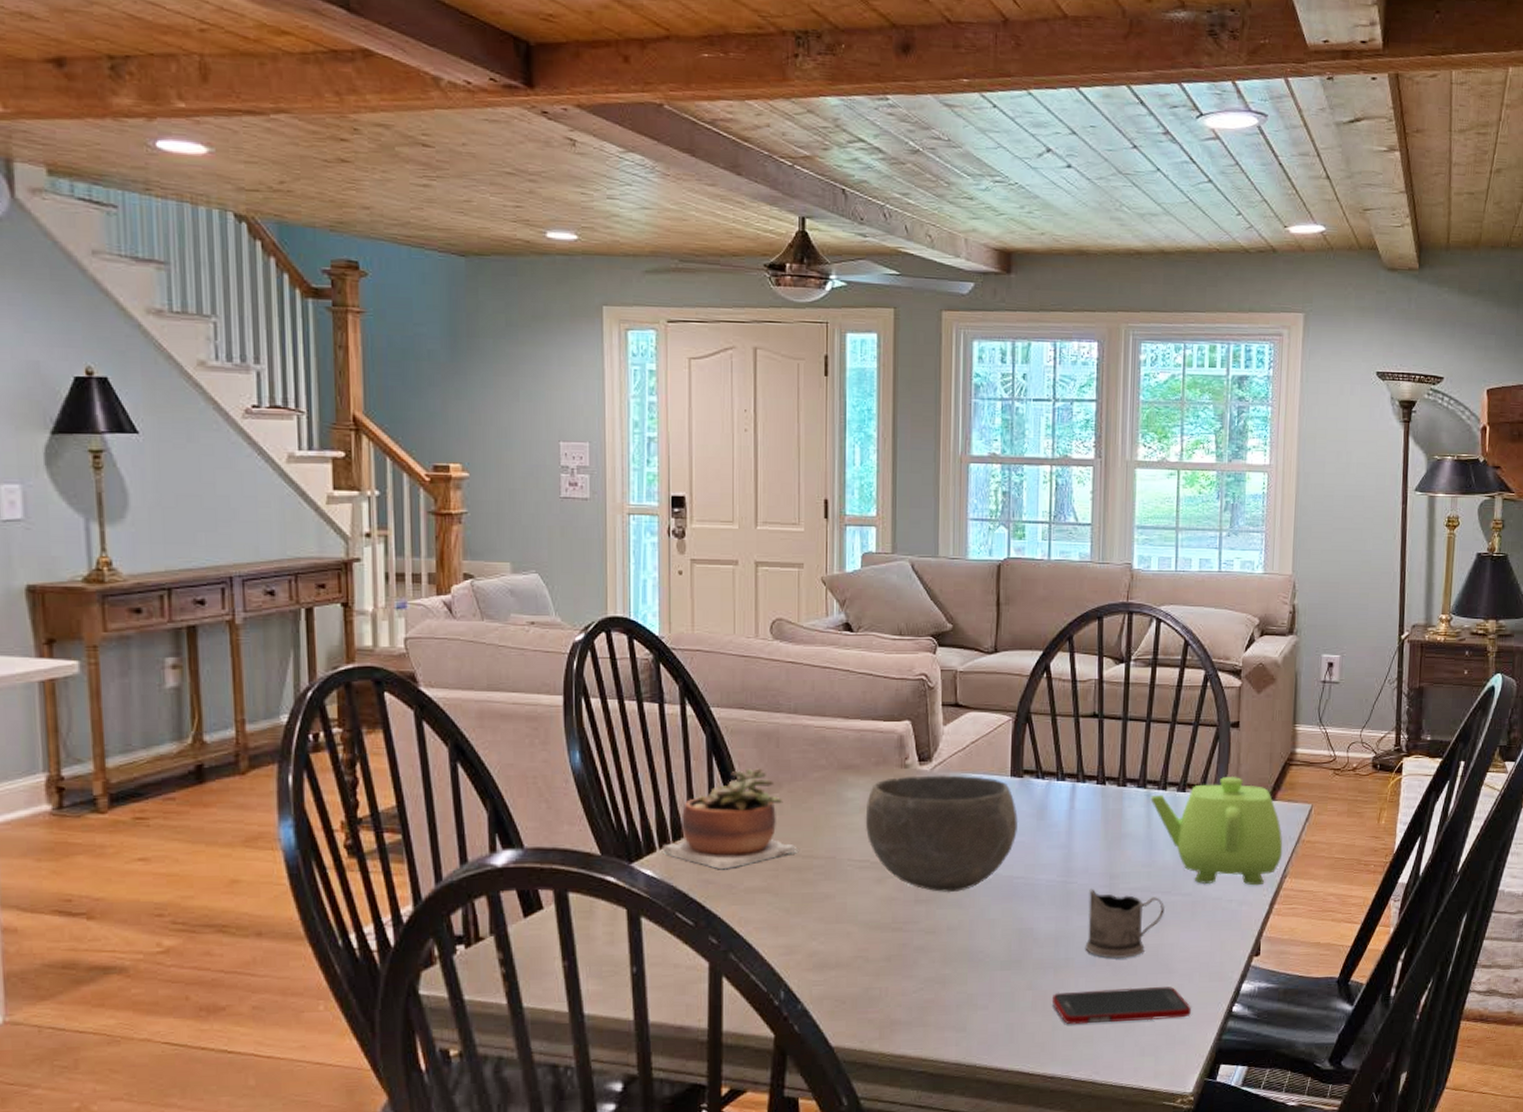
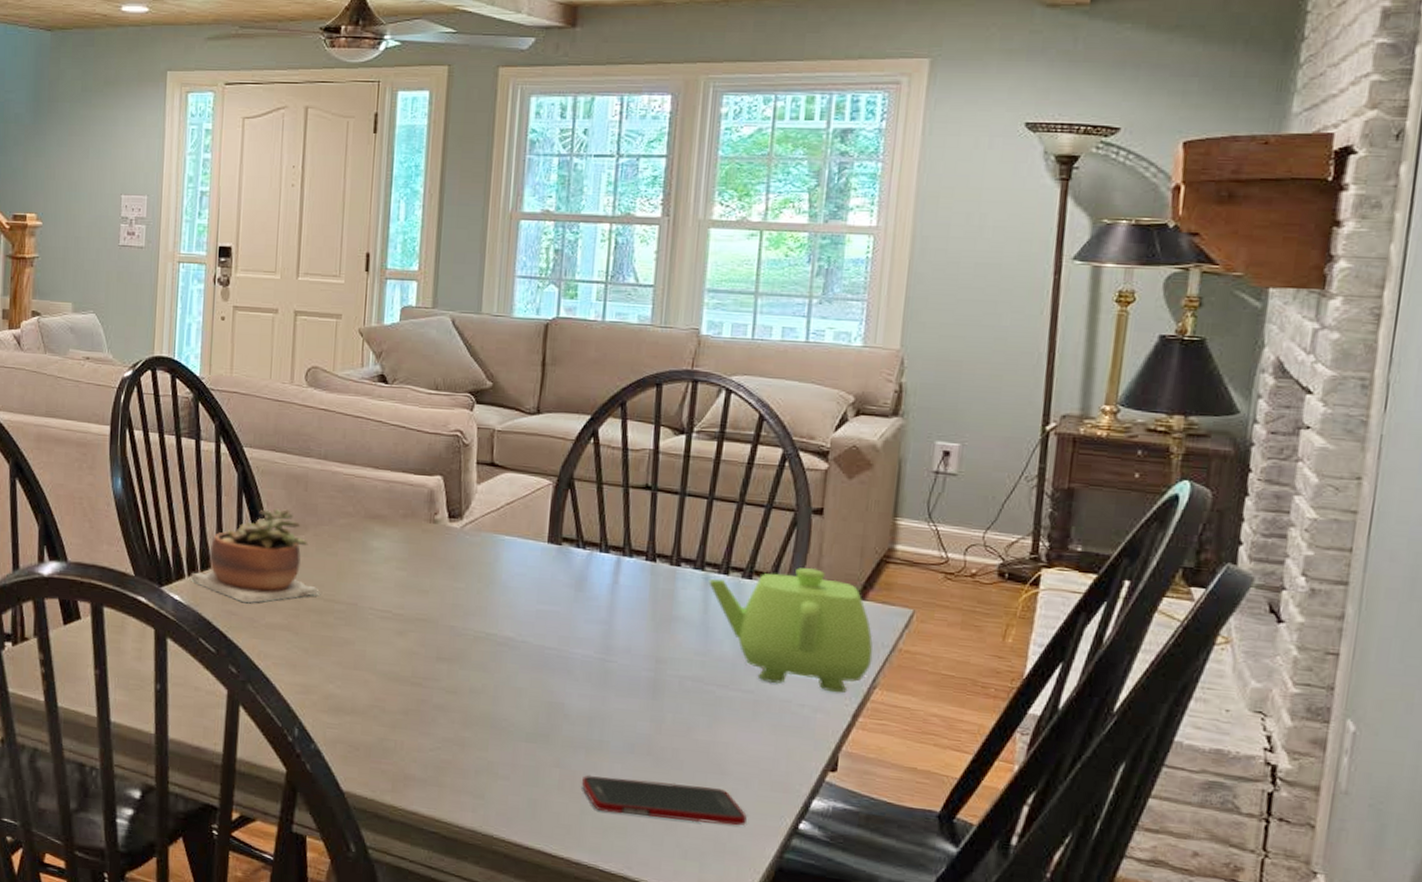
bowl: present [865,775,1019,893] -> none [389,531,554,655]
tea glass holder: present [1085,889,1164,959] -> none [622,670,720,751]

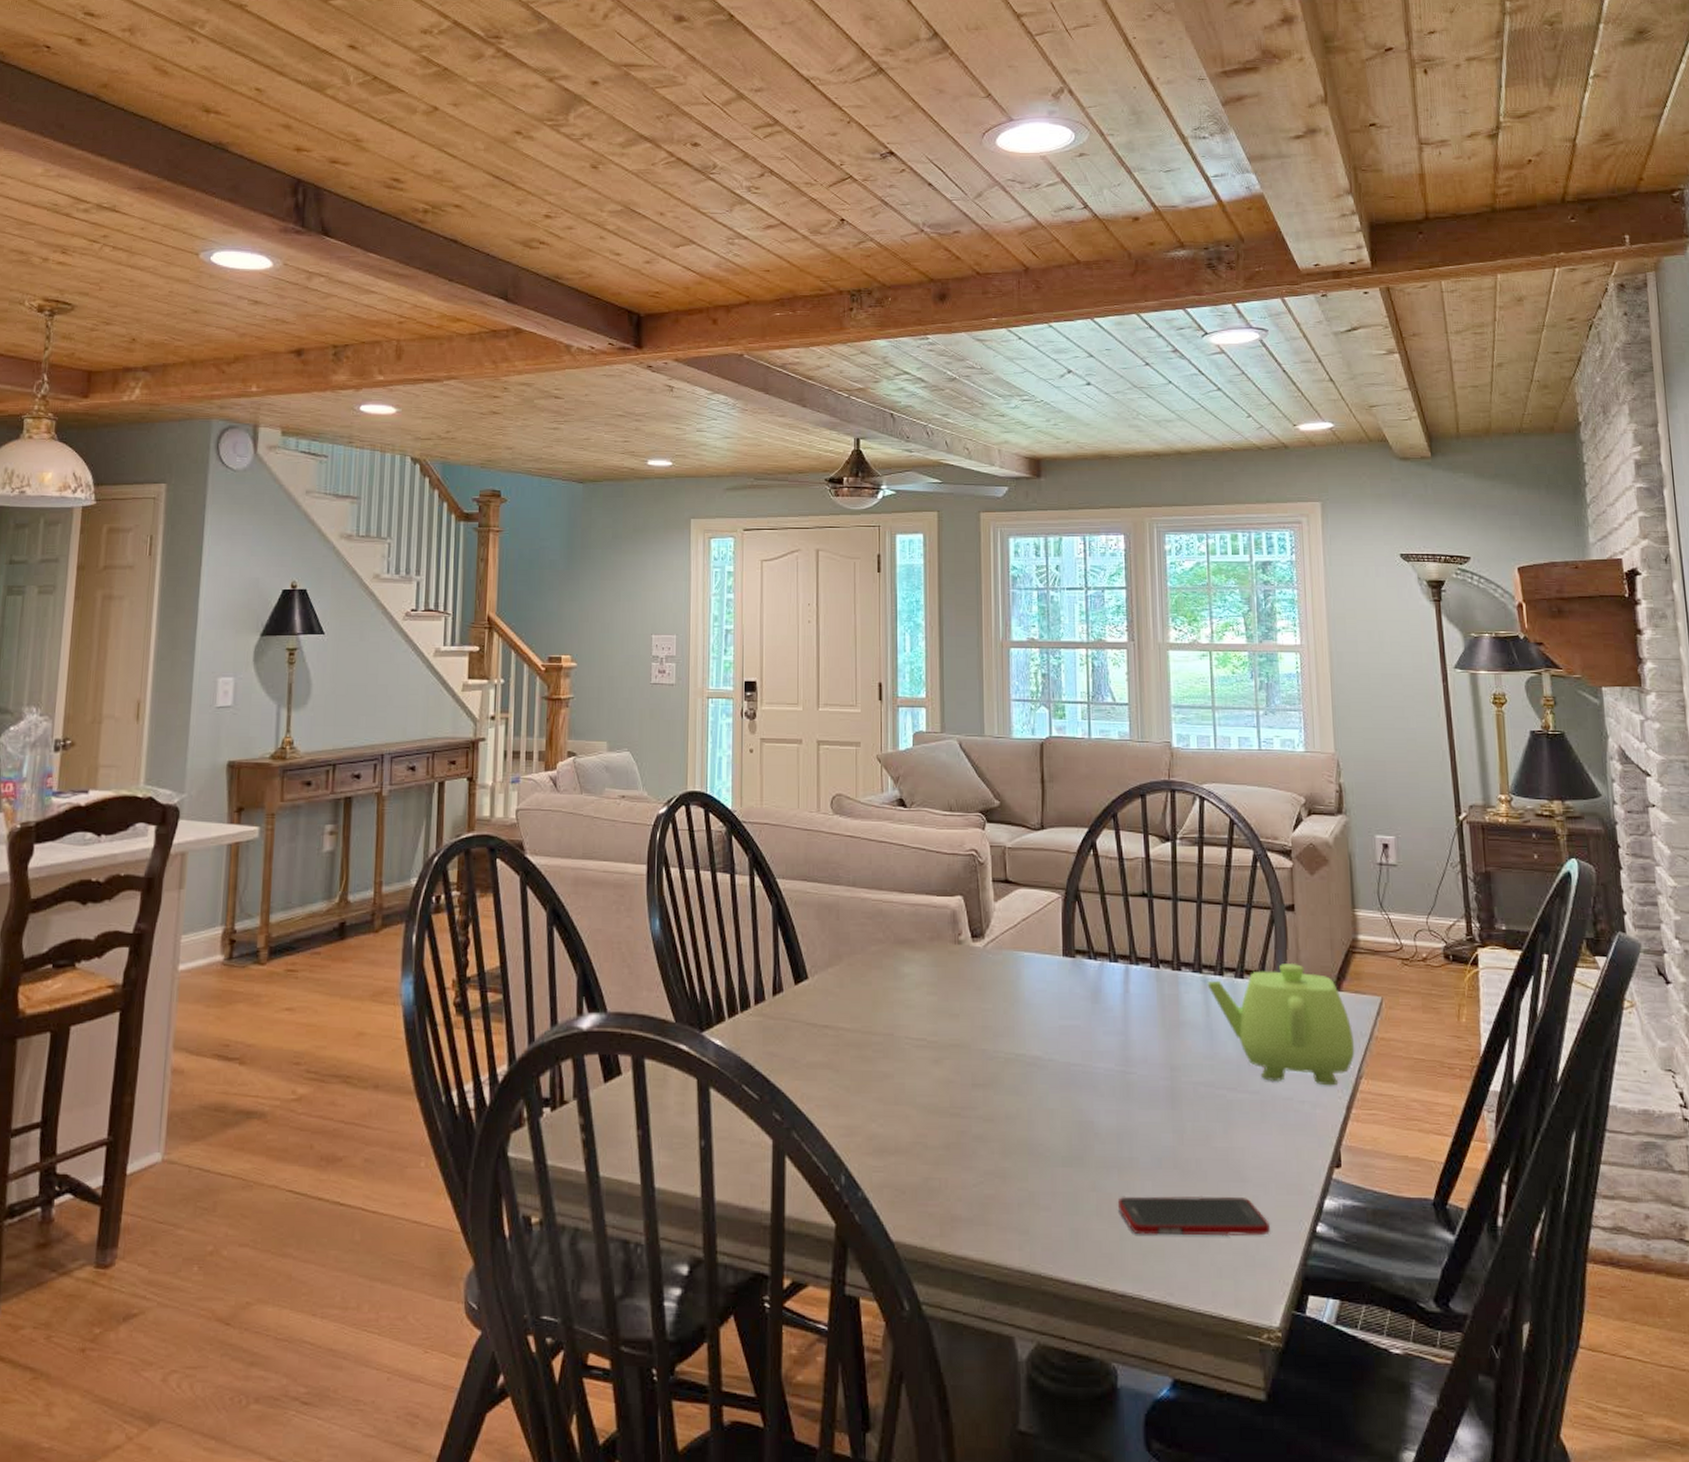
succulent plant: present [191,508,321,604] -> none [731,940,858,1043]

